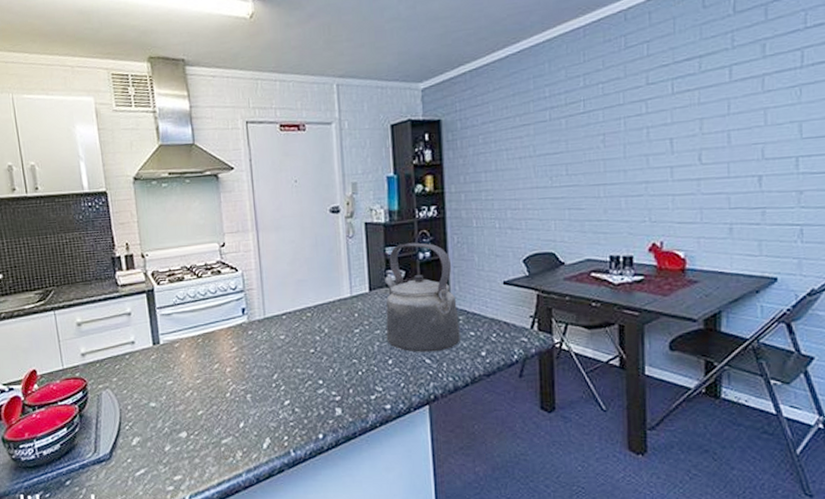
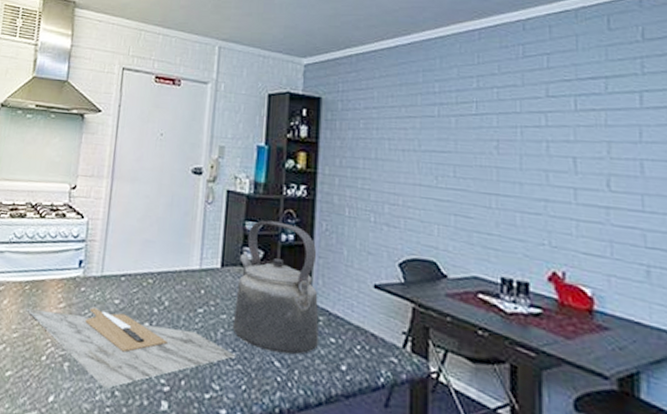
cutting board: none [203,346,393,408] -> present [26,307,236,389]

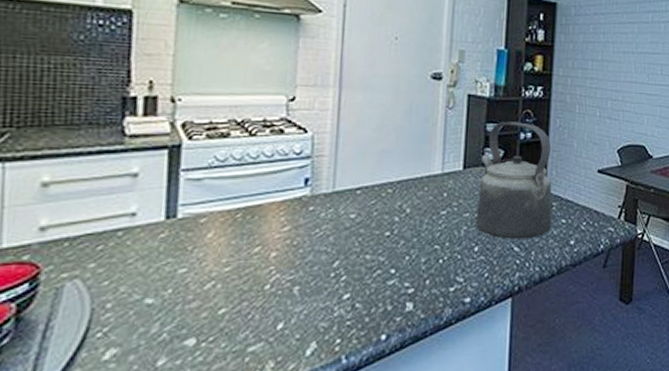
cutting board: present [26,307,236,389] -> none [239,226,479,303]

